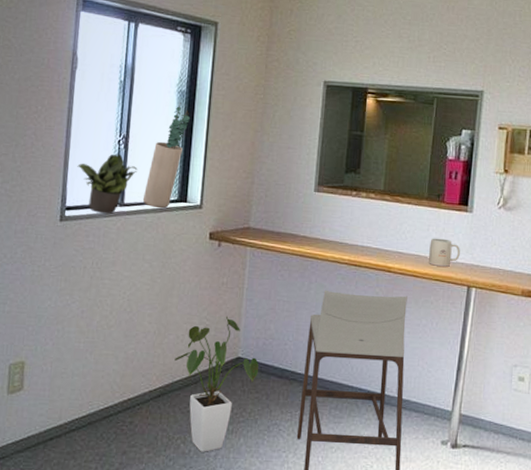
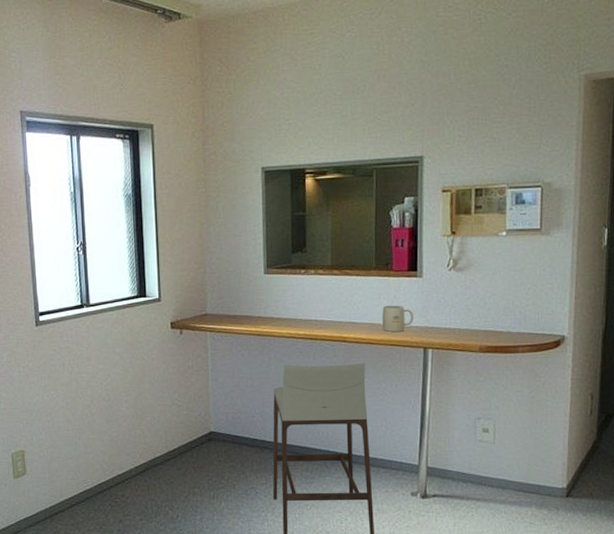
potted plant: present [77,153,138,215] -> none [44,259,98,316]
vase: present [142,102,190,209] -> none [106,205,139,305]
house plant: present [175,316,259,452] -> none [154,396,231,516]

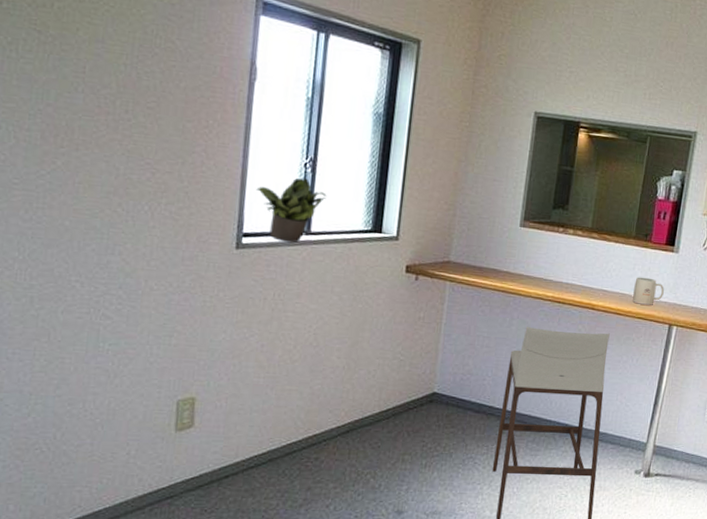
potted plant: none [44,259,98,316] -> present [256,177,327,244]

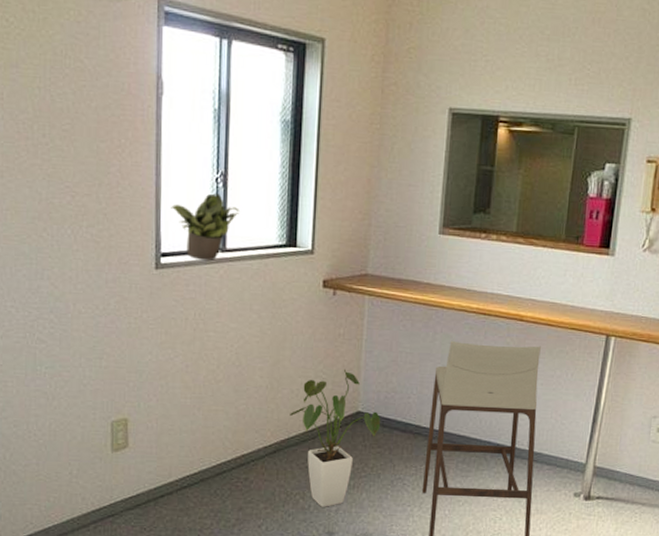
house plant: none [365,351,455,486] -> present [290,369,380,507]
mug: present [632,277,664,305] -> none [565,284,600,315]

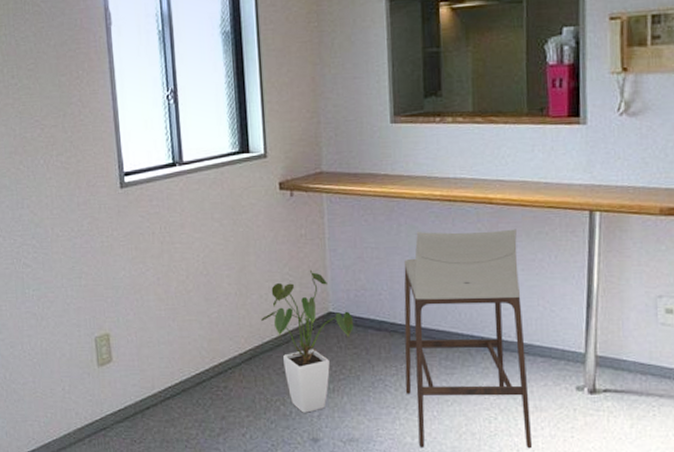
potted plant: present [171,192,240,262] -> none [128,109,192,176]

